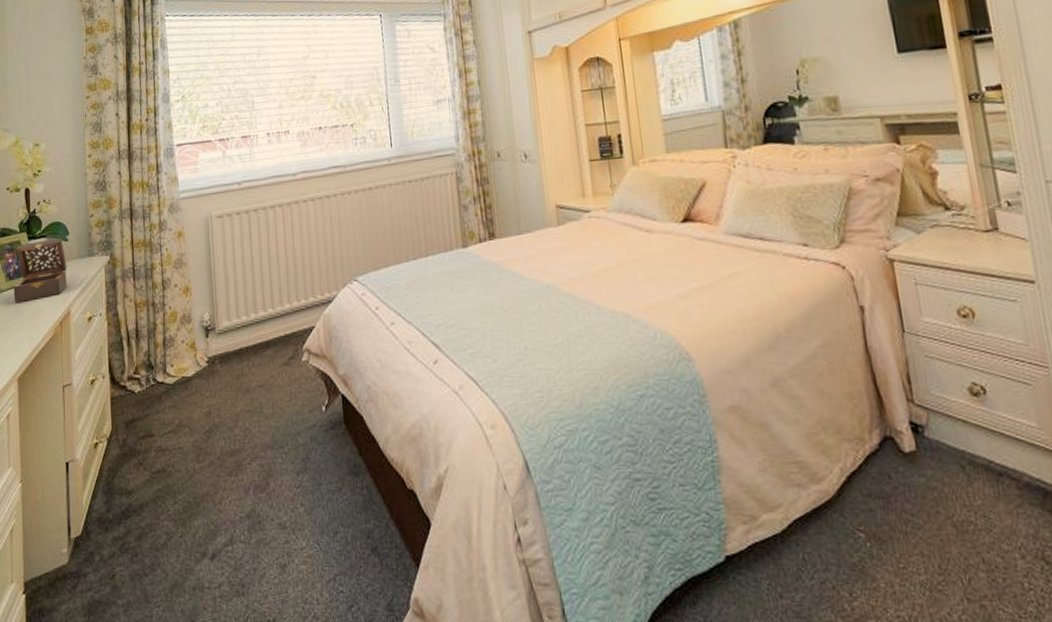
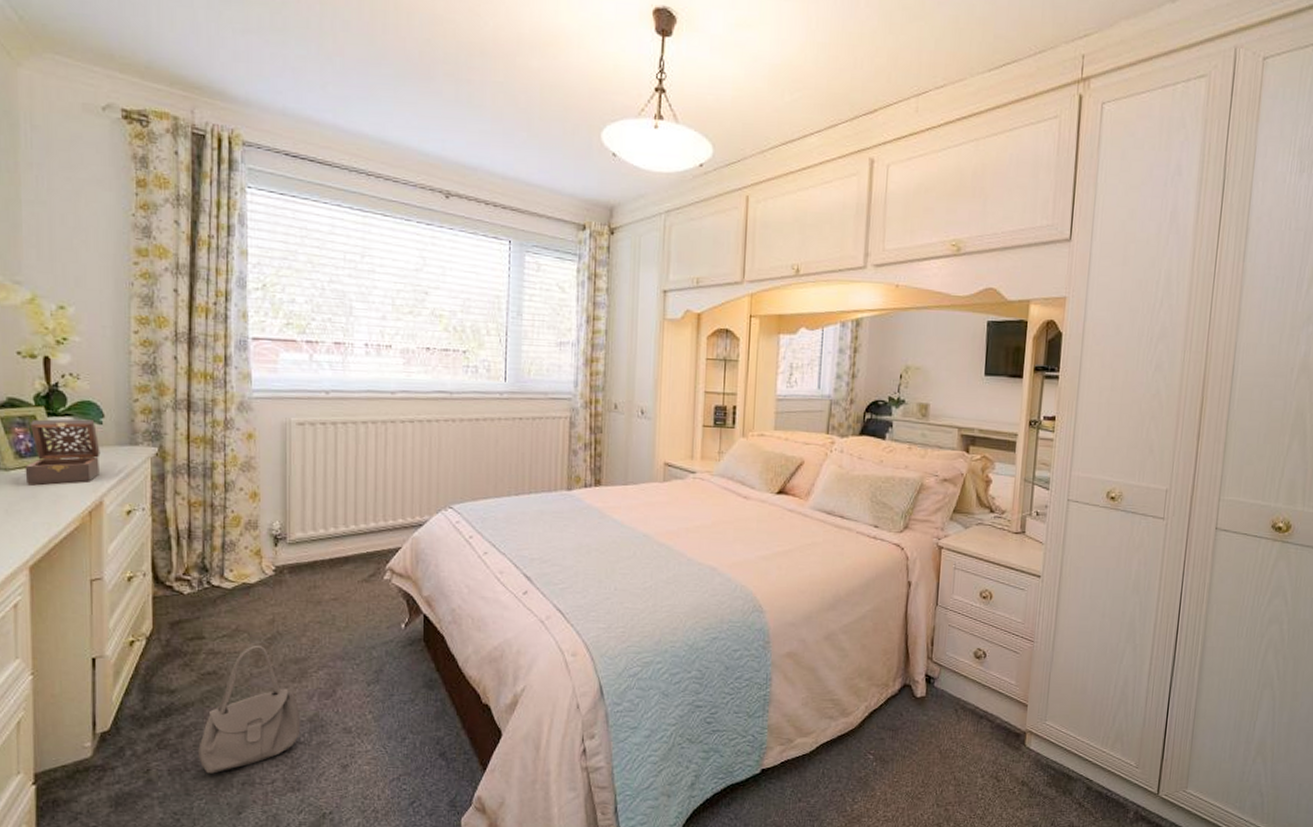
handbag: none [154,439,241,578] -> present [198,645,301,774]

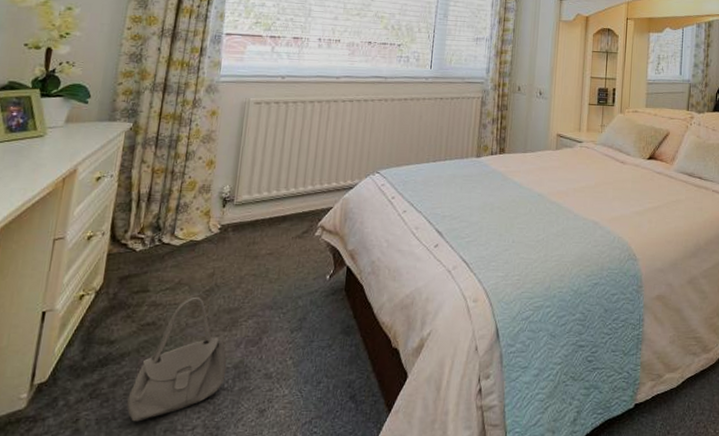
jewelry box: present [25,419,100,486] -> none [11,99,82,156]

